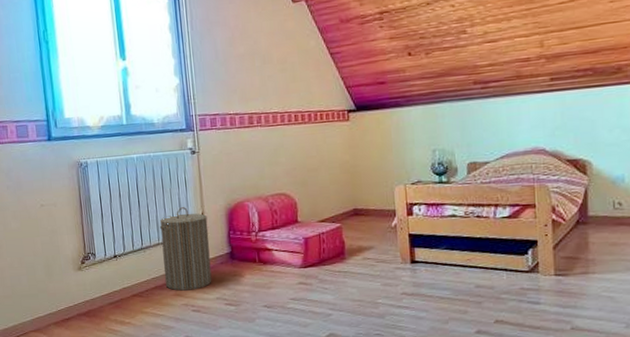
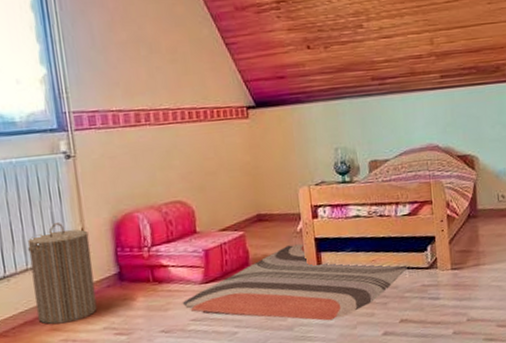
rug: none [284,238,508,313] -> present [183,243,410,321]

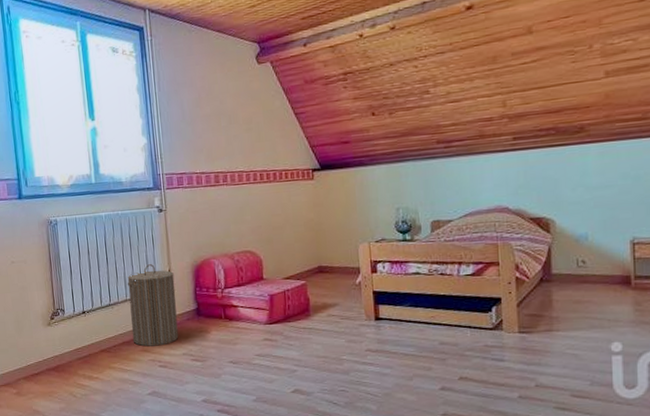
rug: present [183,243,410,321] -> none [249,295,472,370]

